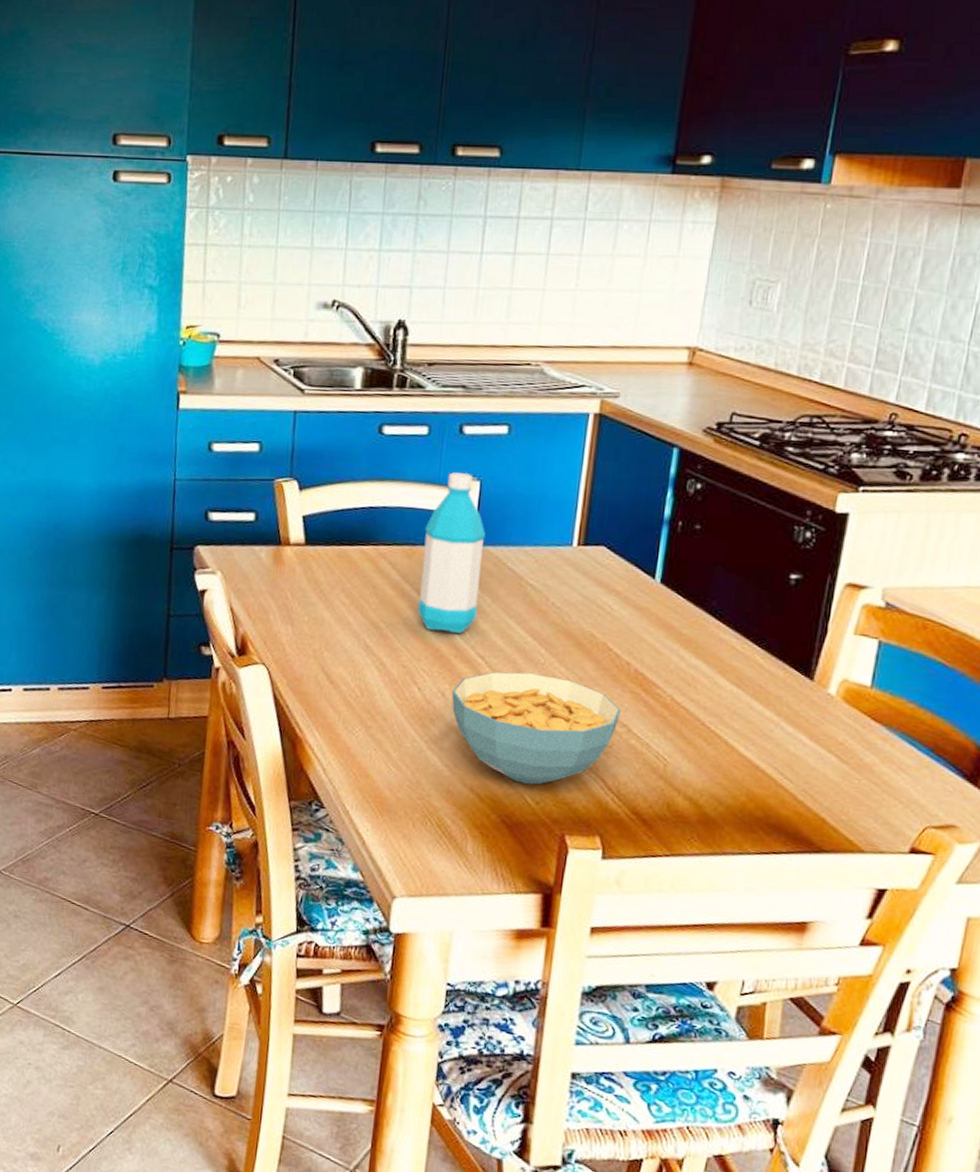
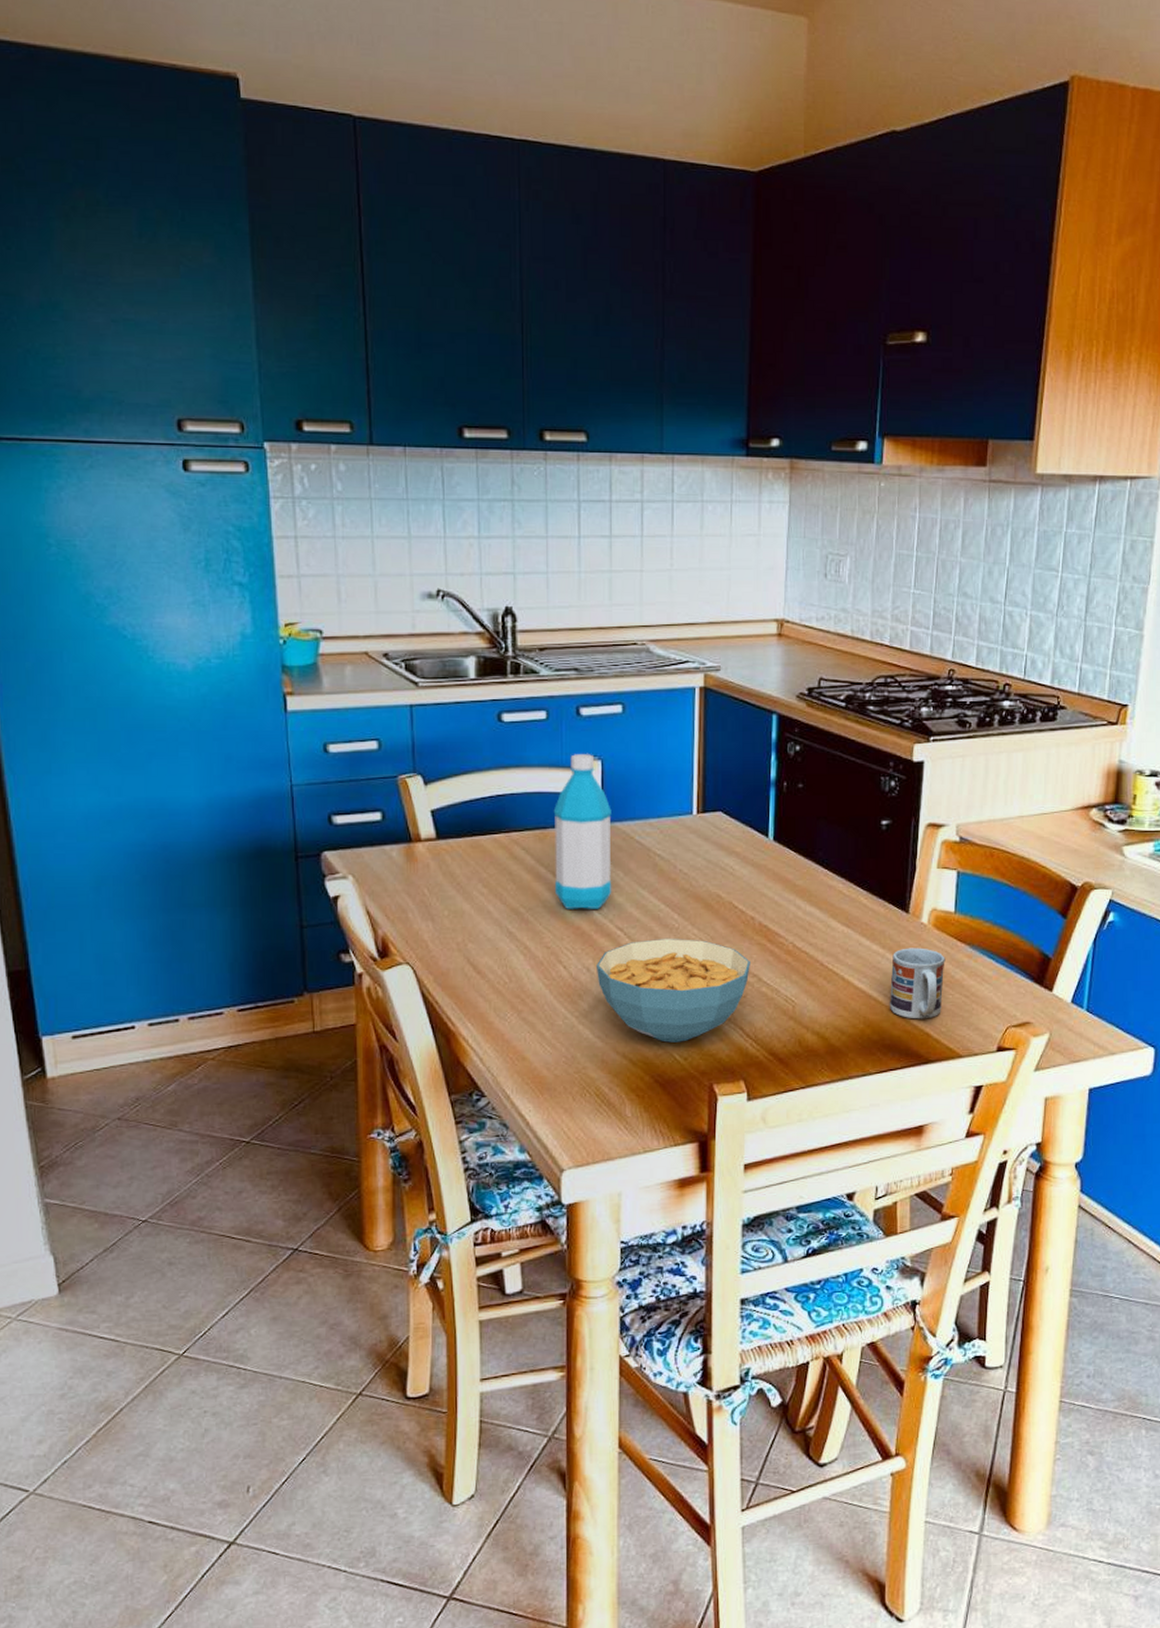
cup: none [780,719,854,803] -> present [890,947,945,1019]

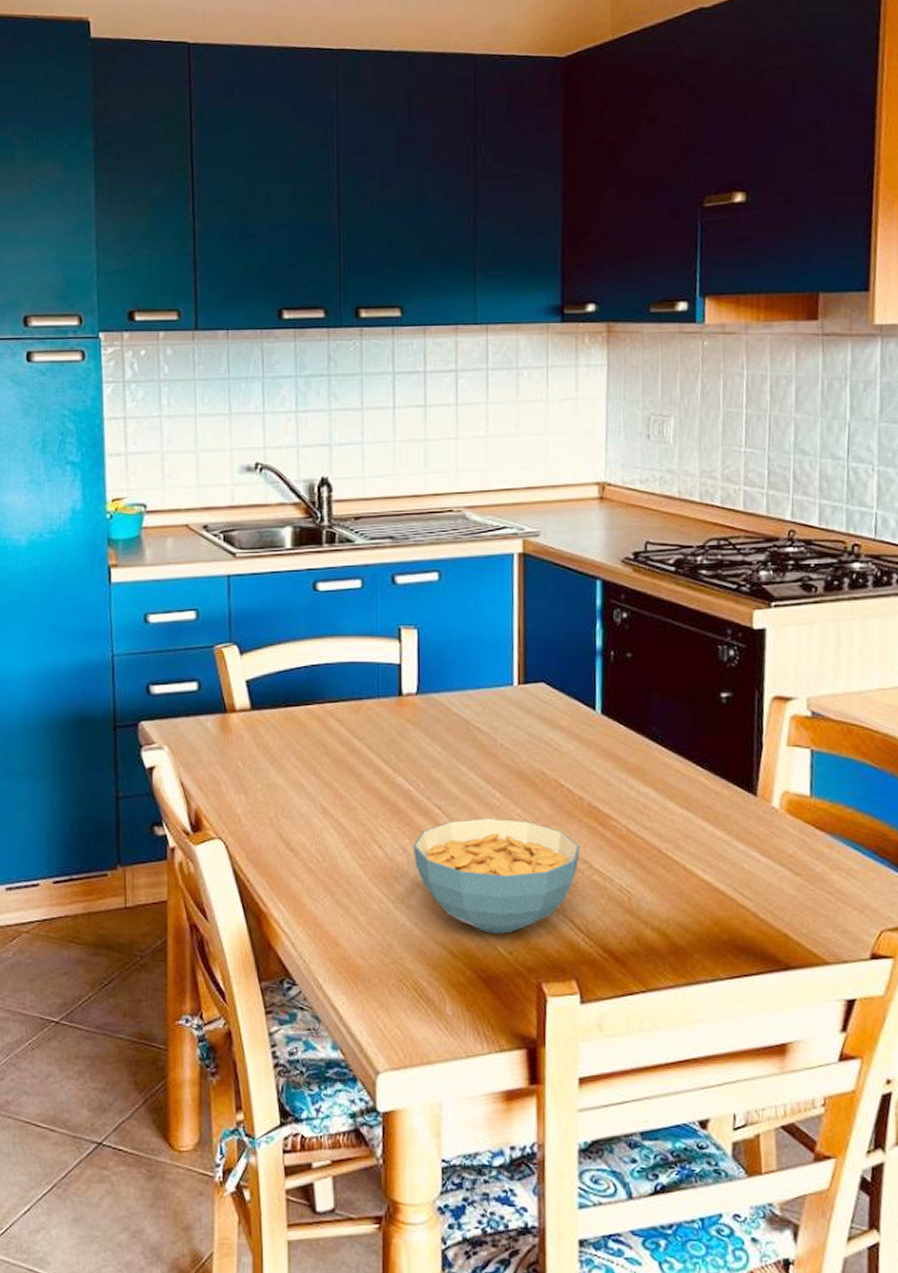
water bottle: present [553,754,612,909] -> none [368,623,430,785]
cup: present [890,947,945,1019] -> none [739,835,803,918]

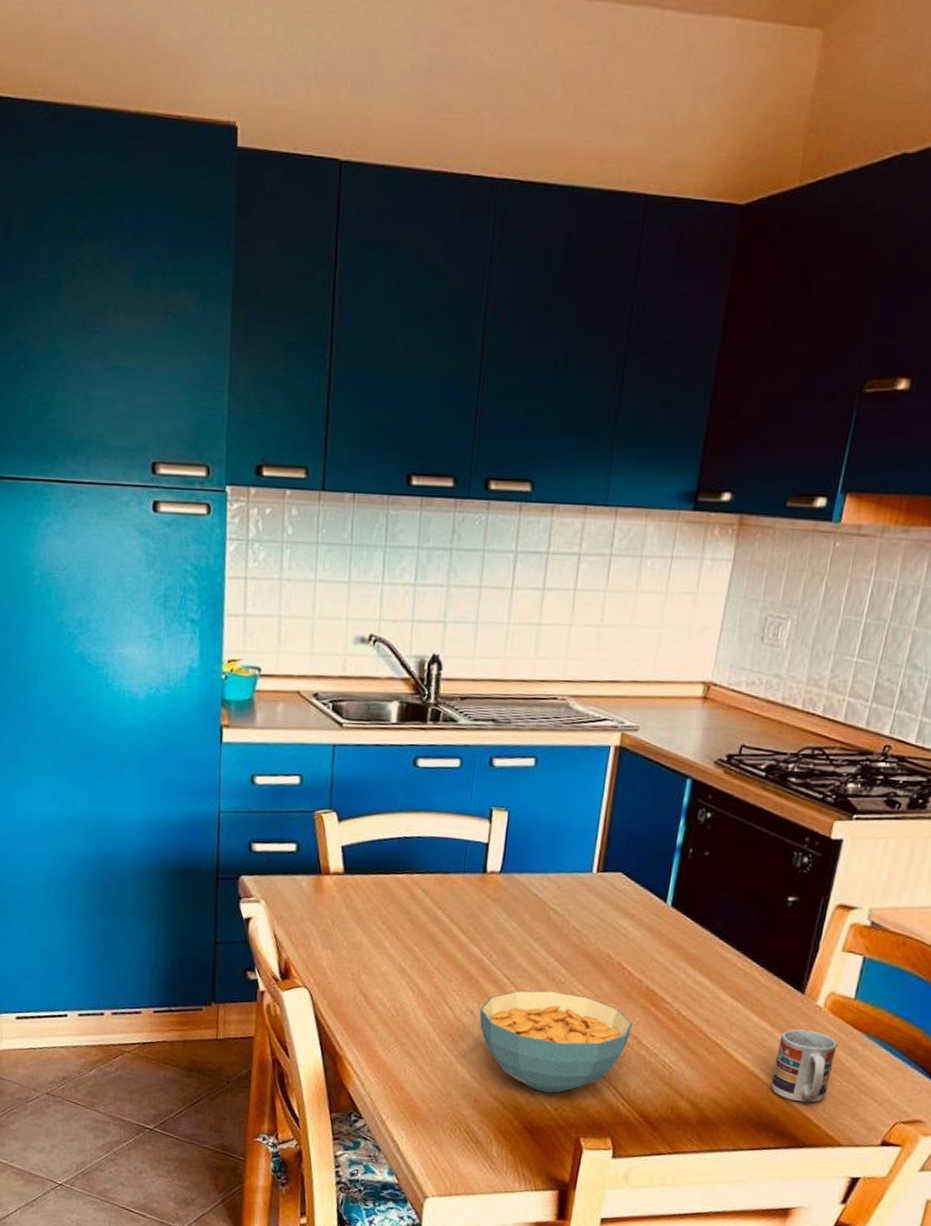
cup: none [739,835,803,918] -> present [771,1029,838,1103]

